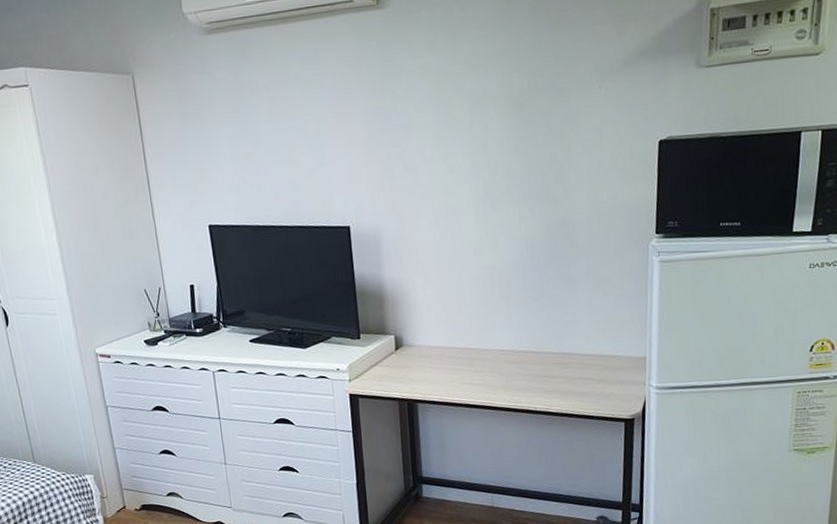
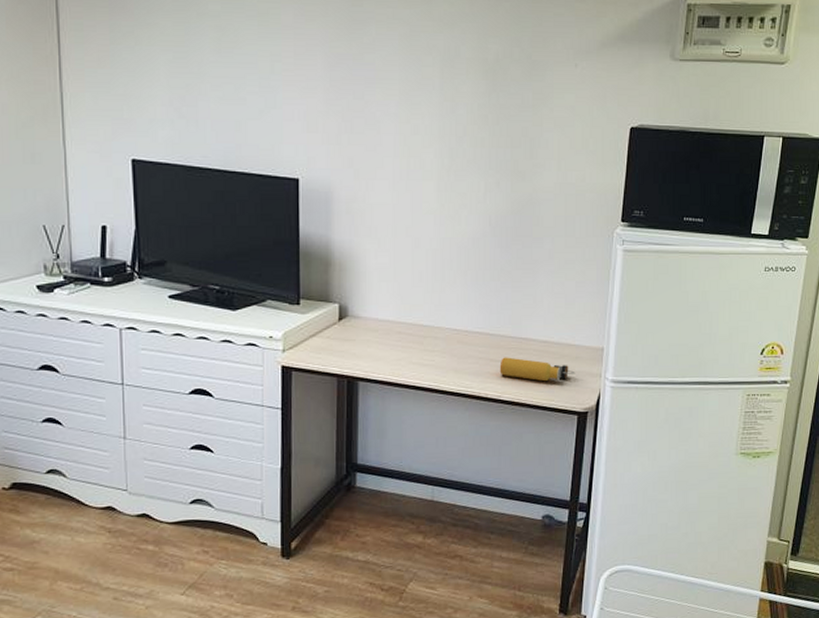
water bottle: none [546,372,620,393] -> present [499,357,575,382]

